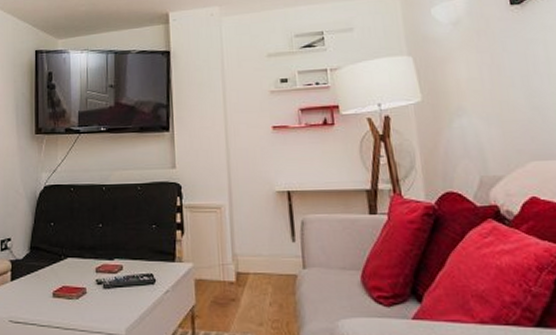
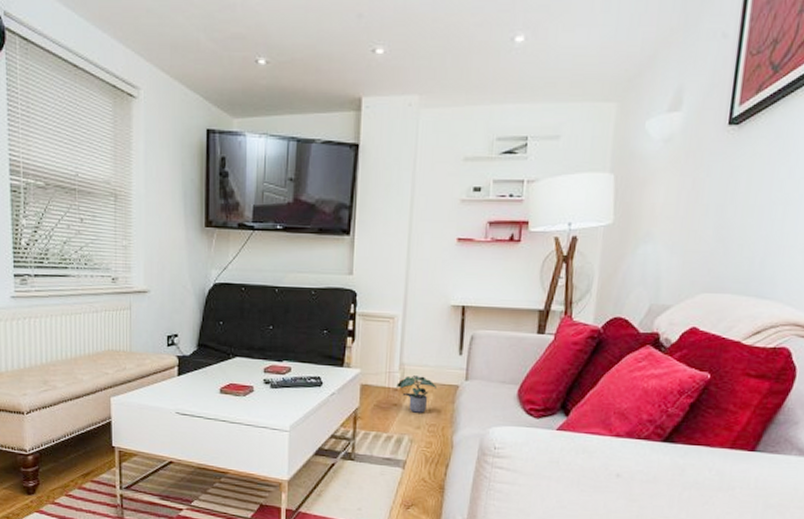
potted plant: none [232,266,274,308] -> present [396,375,436,413]

